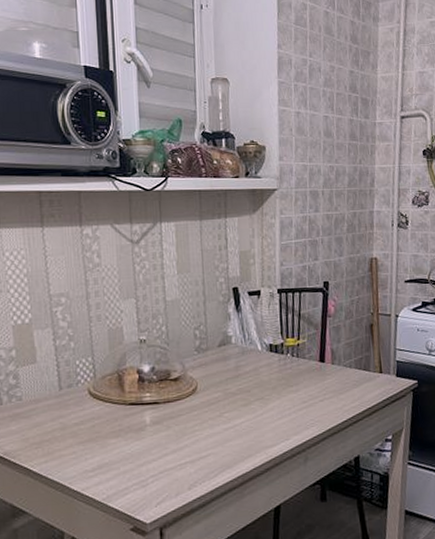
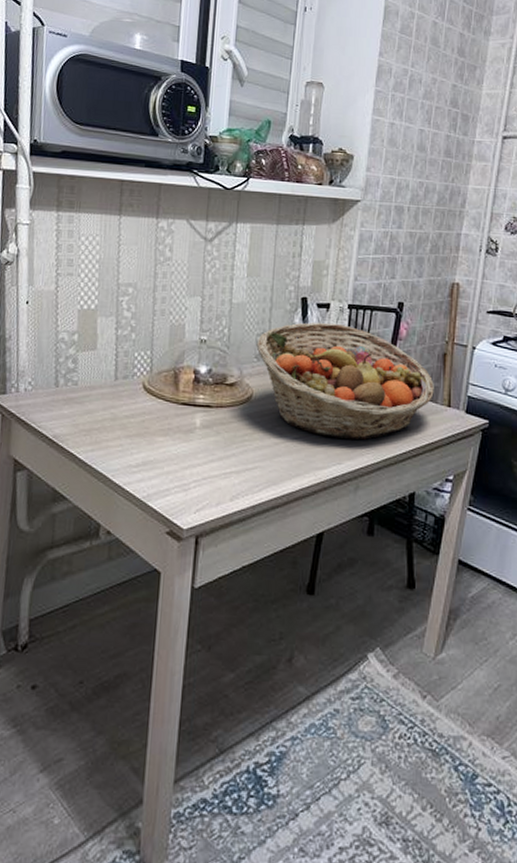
fruit basket: none [195,309,366,416] -> present [256,322,434,440]

